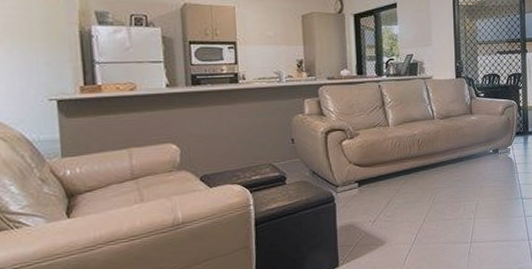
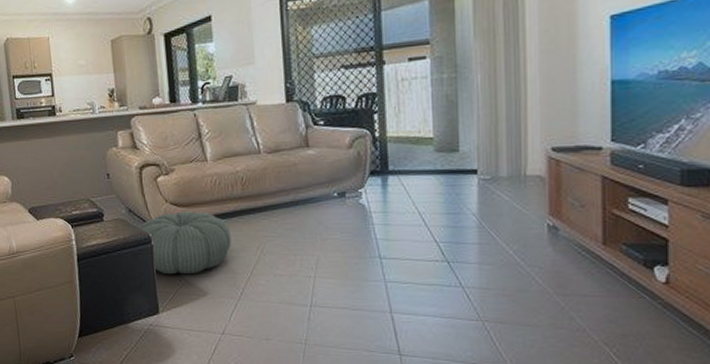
pouf: none [322,170,408,229] -> present [138,211,232,275]

